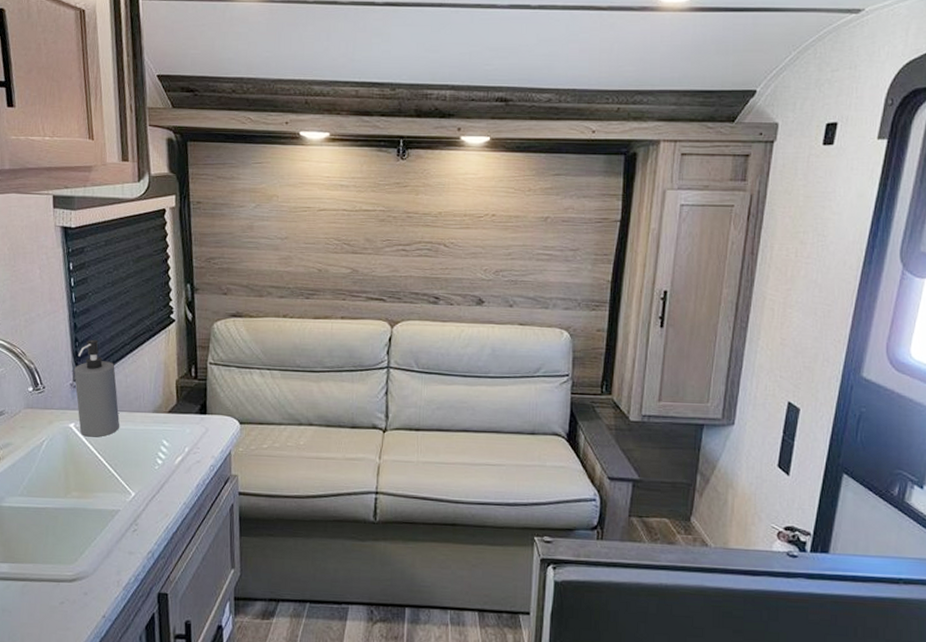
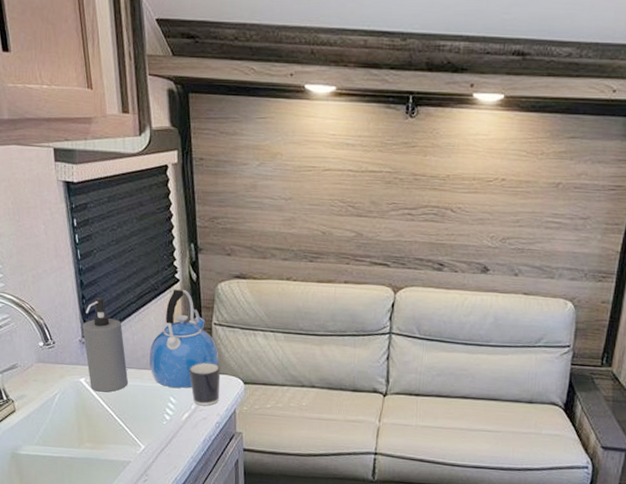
kettle: none [141,329,214,430] -> present [149,289,219,388]
mug: none [182,403,215,449] -> present [188,362,220,406]

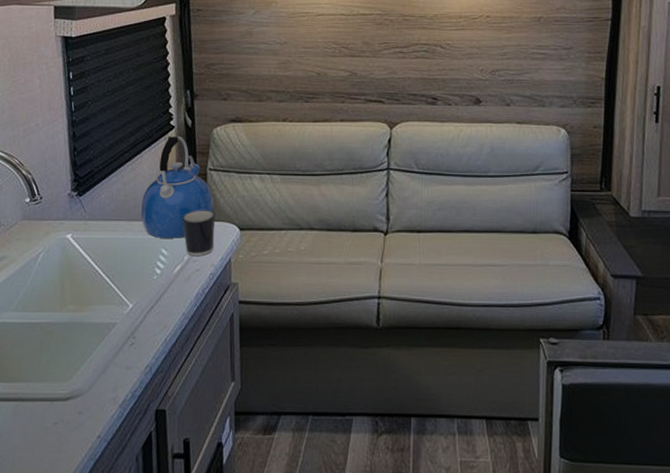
soap dispenser: present [82,296,128,392] -> none [72,148,118,248]

